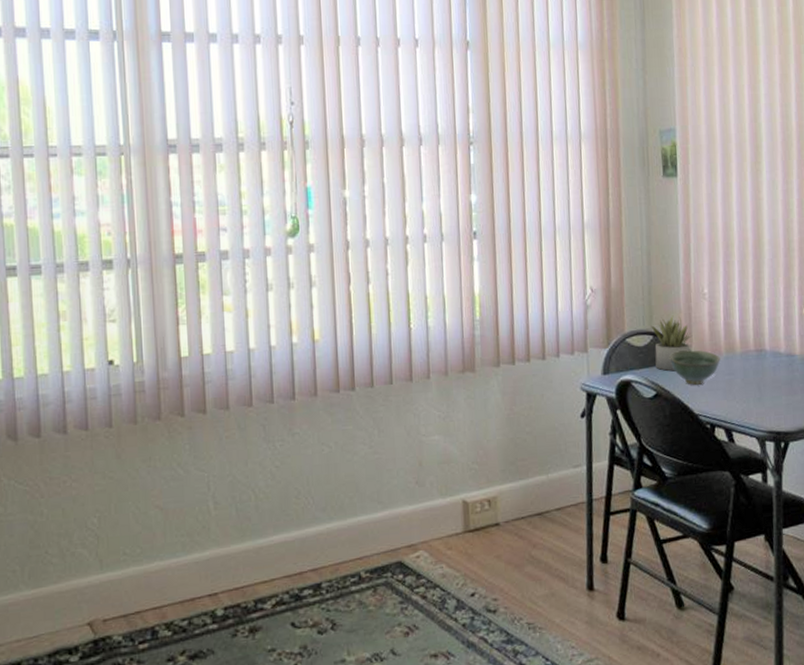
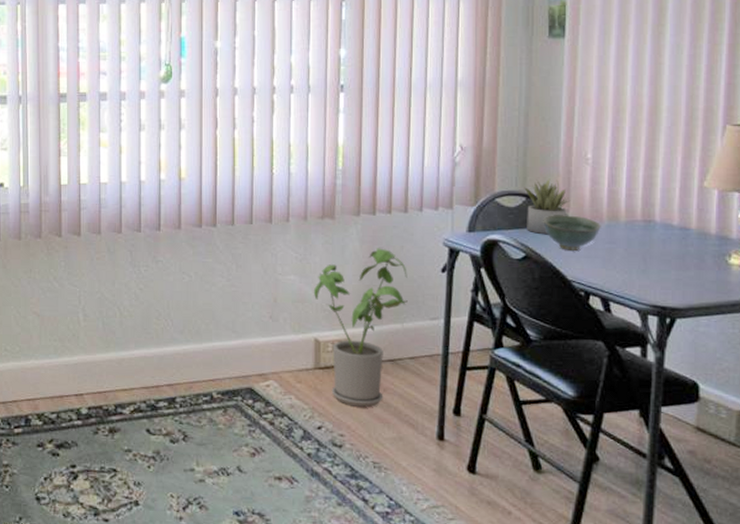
house plant: none [459,398,551,567] -> present [314,248,408,407]

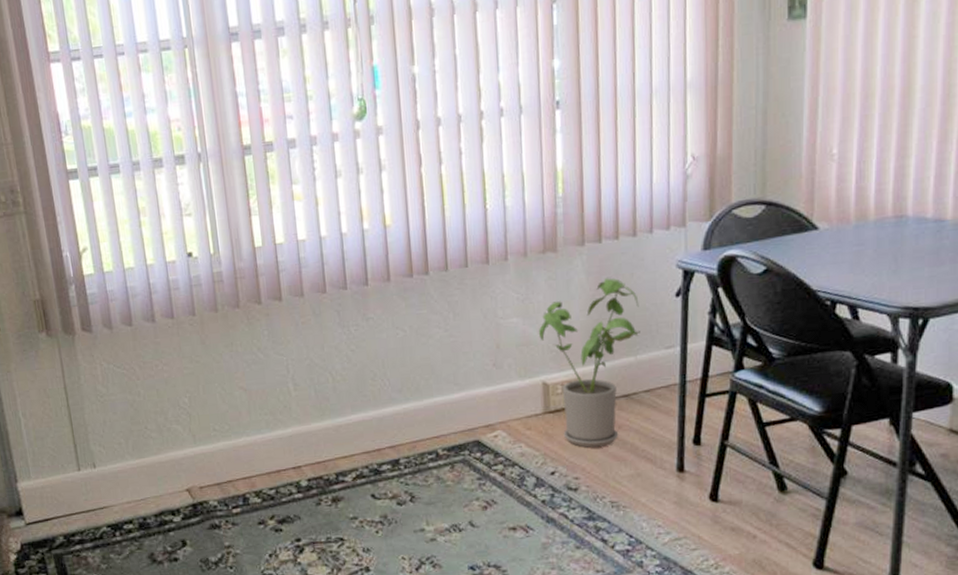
succulent plant: present [524,178,571,235] -> none [763,181,815,244]
bowl: present [543,215,601,251] -> none [785,219,848,258]

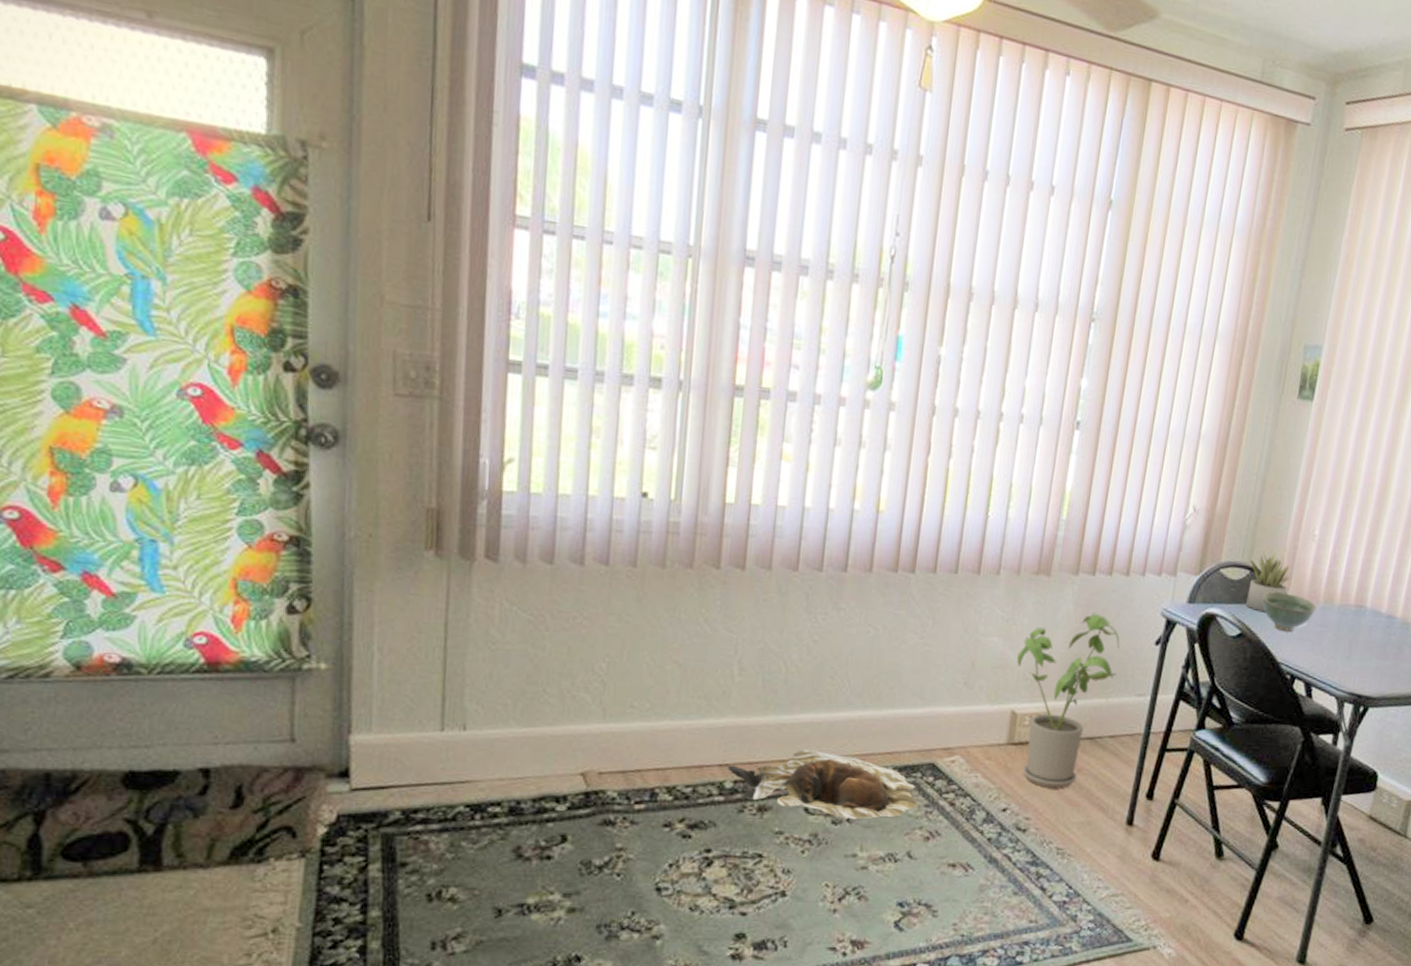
dog bed: none [300,444,470,499] -> present [728,750,917,819]
succulent plant: none [763,181,815,244] -> present [1246,552,1293,613]
bowl: none [785,219,848,258] -> present [1262,592,1317,632]

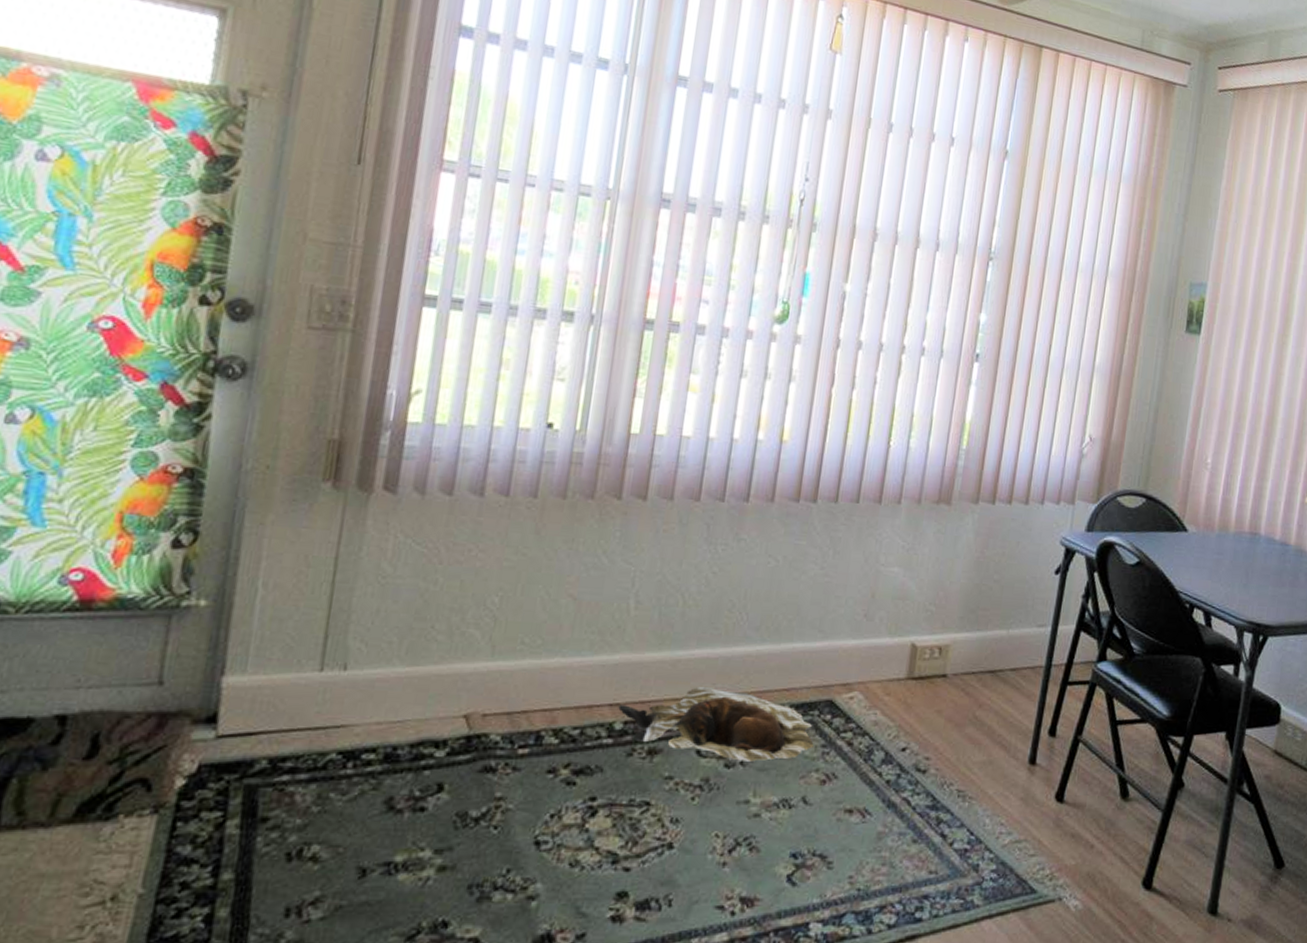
house plant: present [1017,613,1120,788] -> none [917,542,1020,725]
succulent plant: present [1246,552,1293,613] -> none [1143,480,1188,541]
bowl: present [1262,592,1317,632] -> none [1159,519,1212,560]

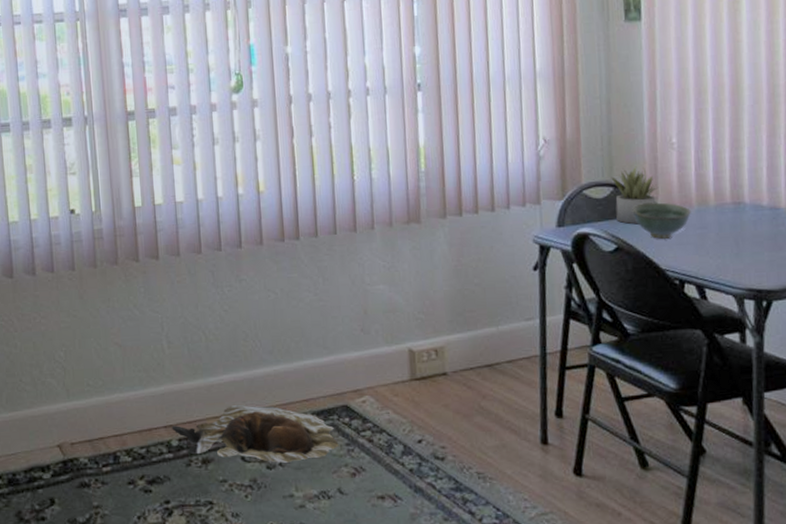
succulent plant: none [1143,480,1188,541] -> present [611,166,659,225]
bowl: none [1159,519,1212,560] -> present [632,202,691,239]

